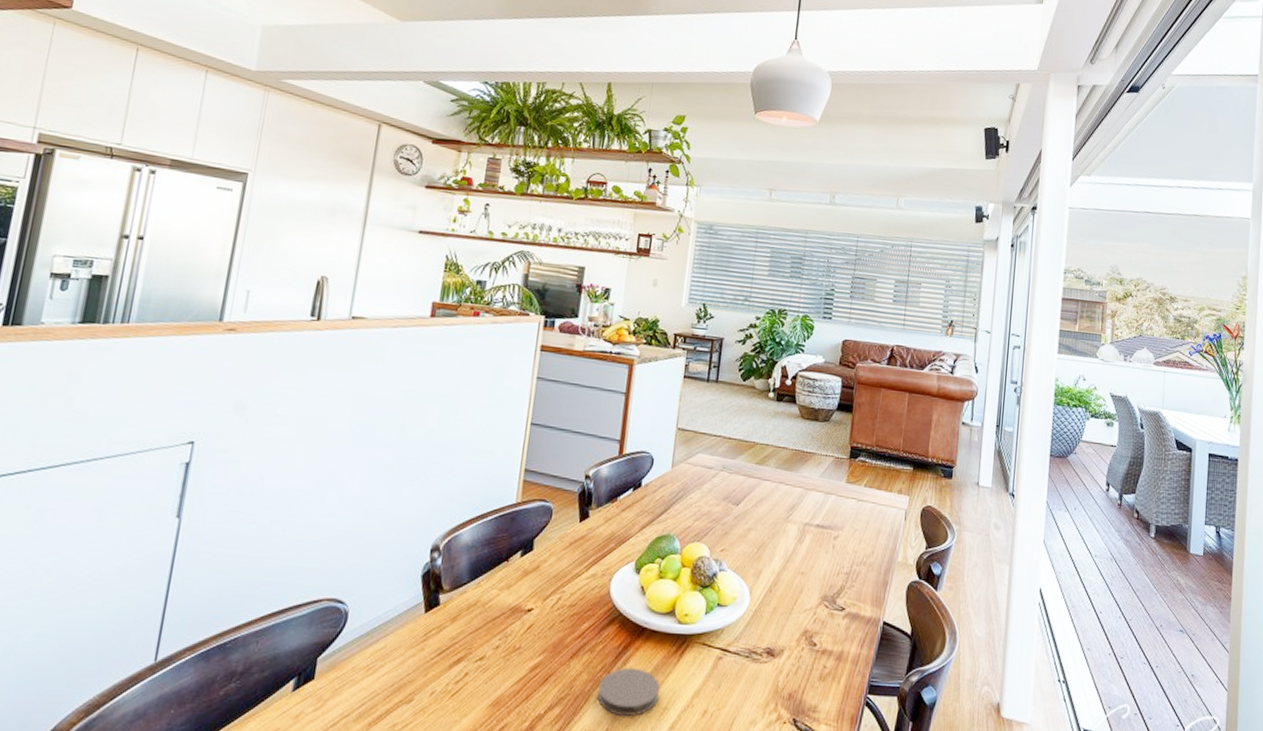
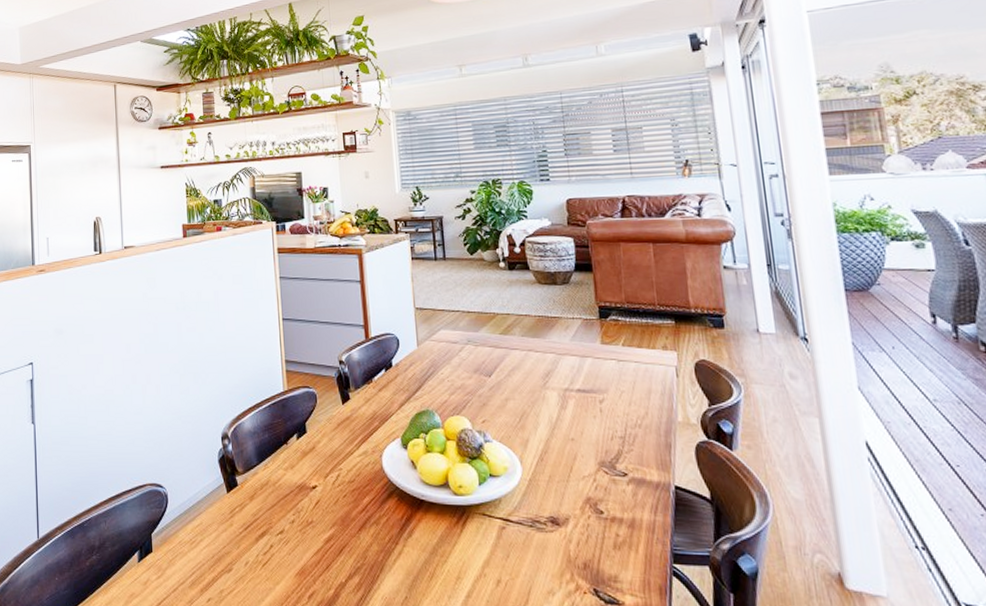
coaster: present [598,667,660,717] -> none [389,538,449,586]

